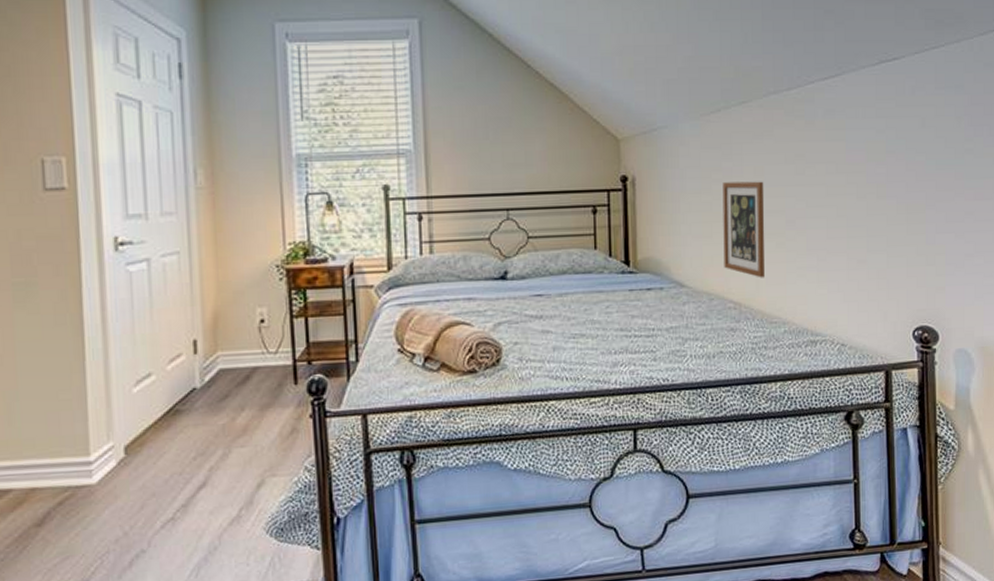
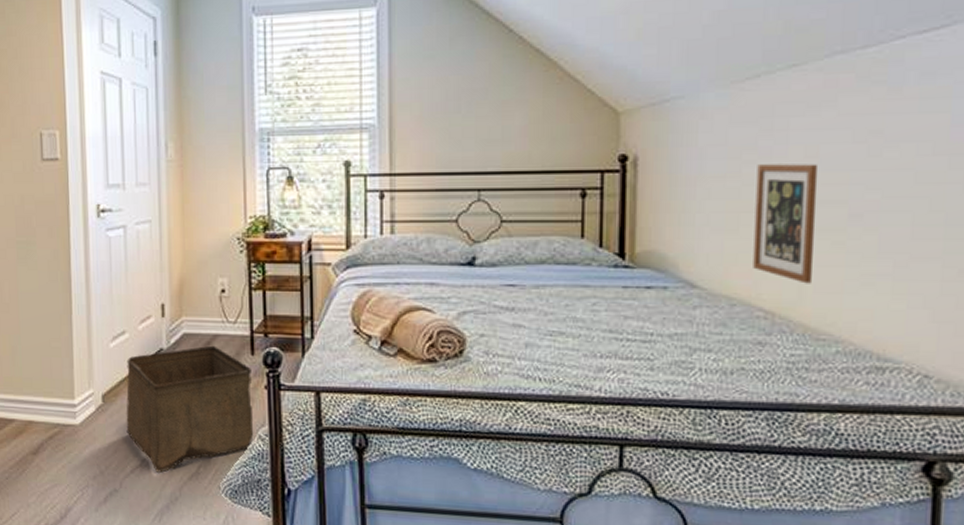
storage bin: none [153,379,300,523] -> present [126,345,254,473]

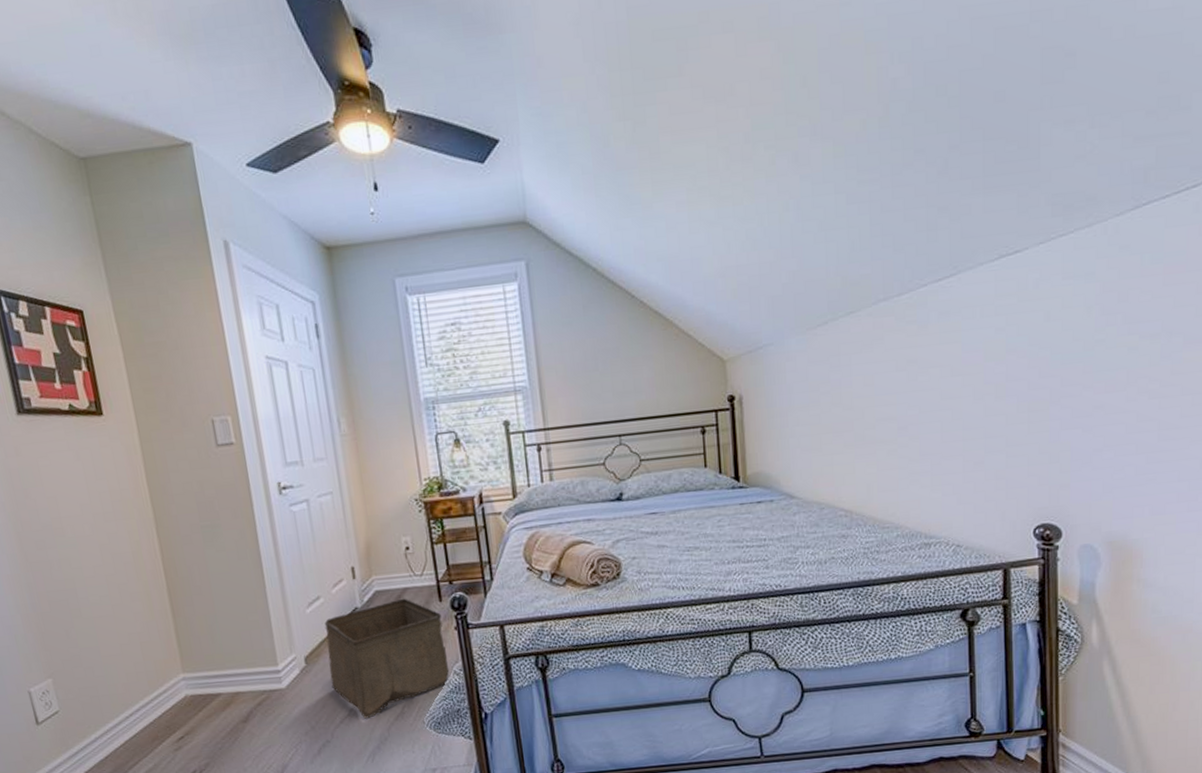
picture frame: present [753,164,819,284] -> none [831,390,876,486]

